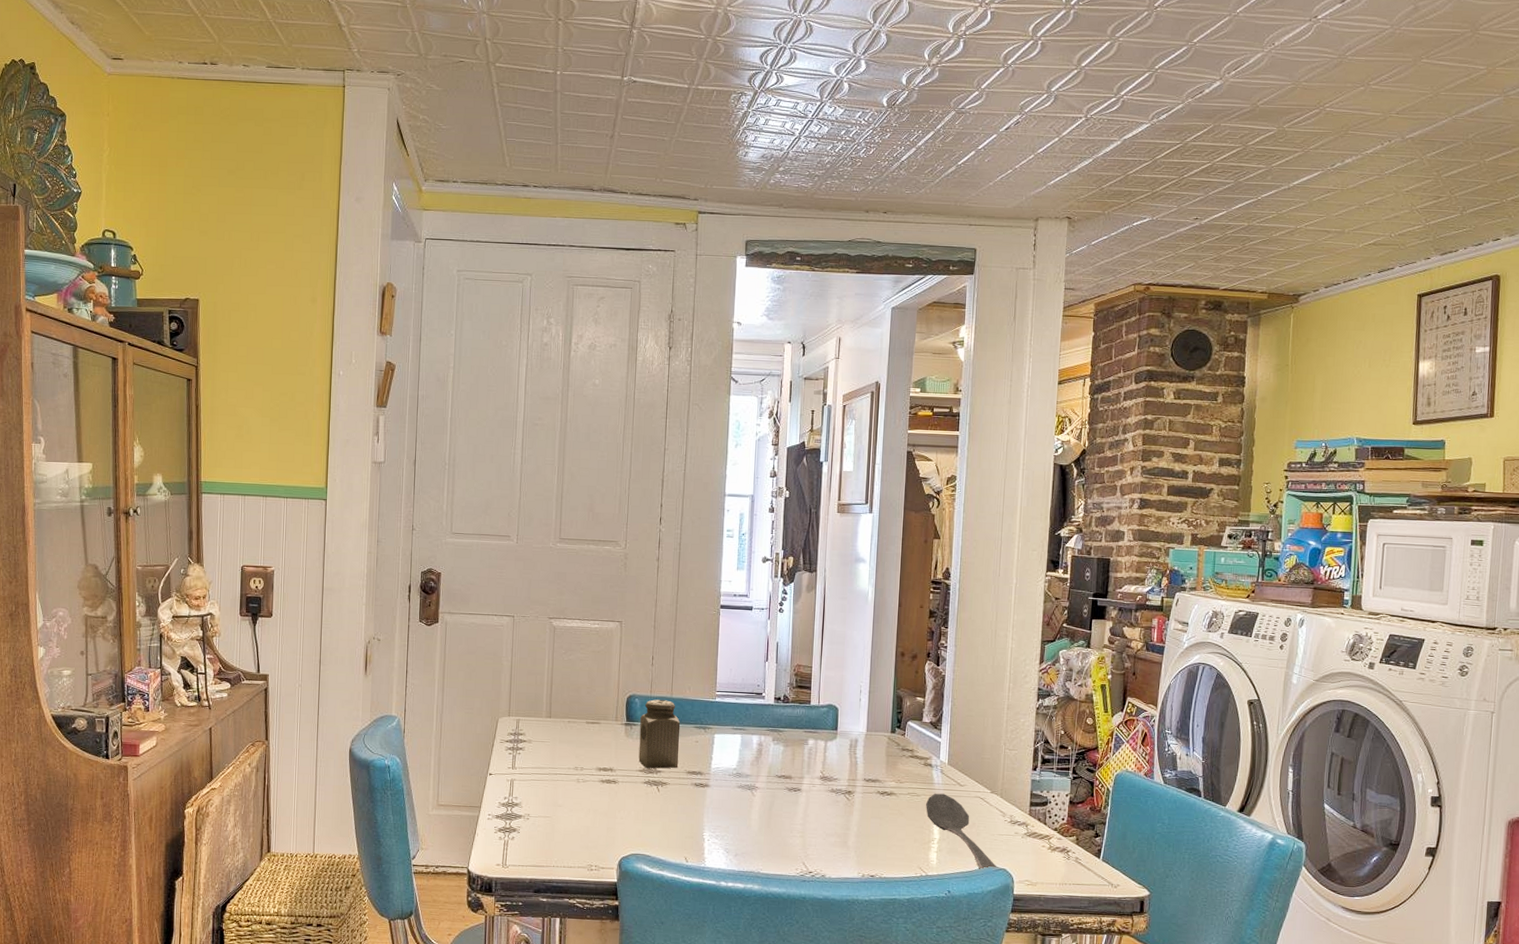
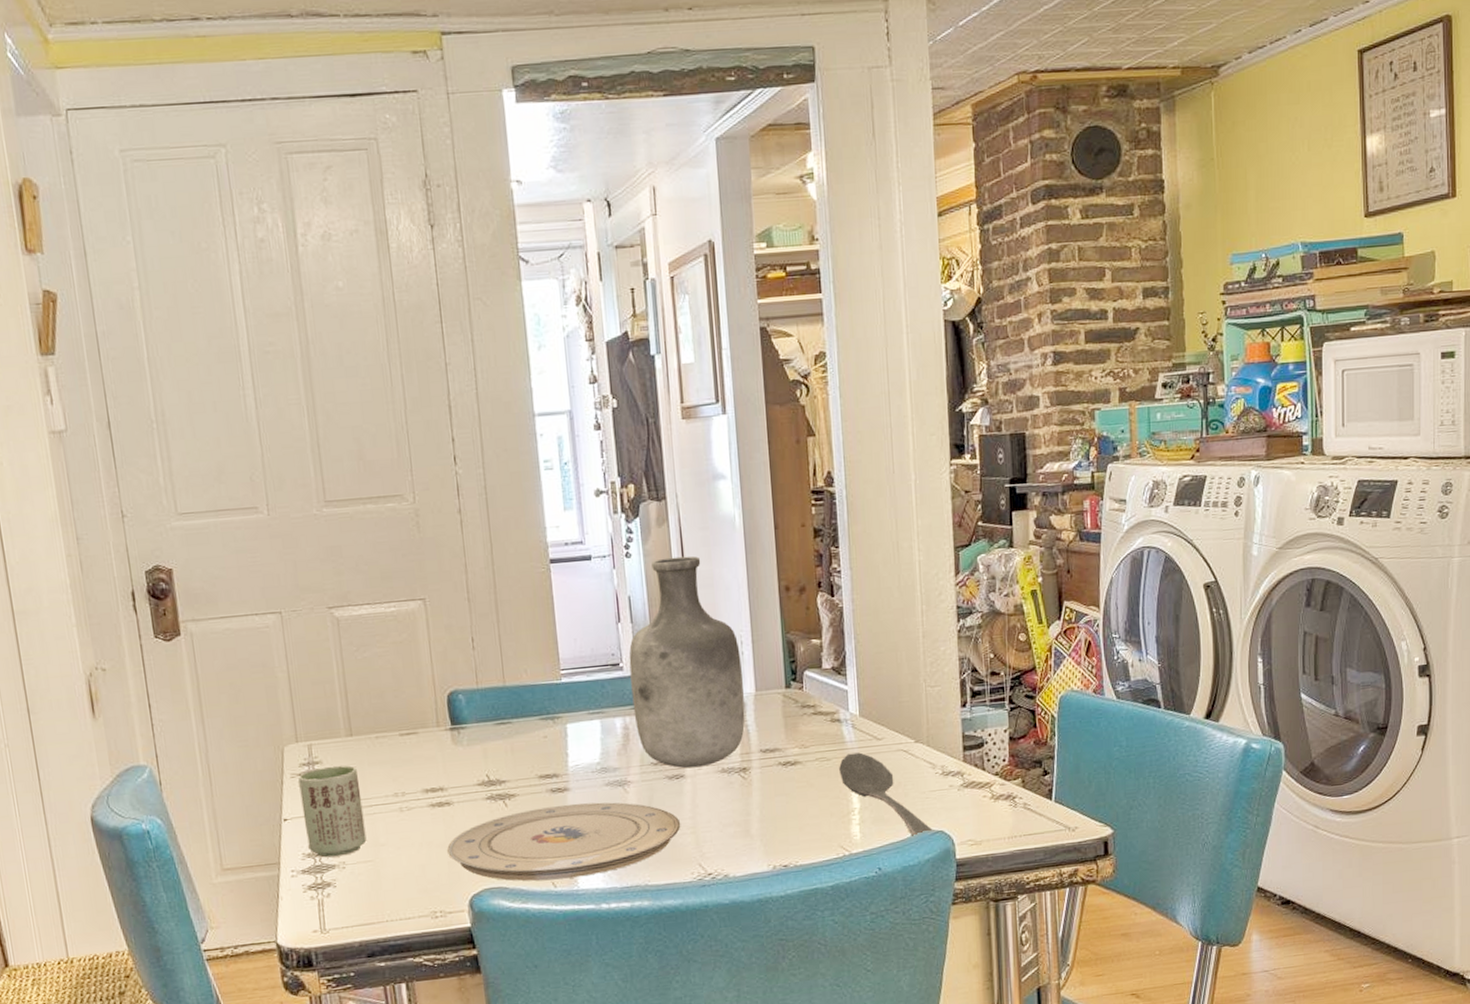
cup: none [504,738,550,810] -> present [298,765,367,858]
plate: none [608,796,793,857] -> present [447,802,681,881]
salt shaker: present [638,699,681,769] -> none [468,690,527,781]
vase: none [768,617,859,785] -> present [629,556,745,769]

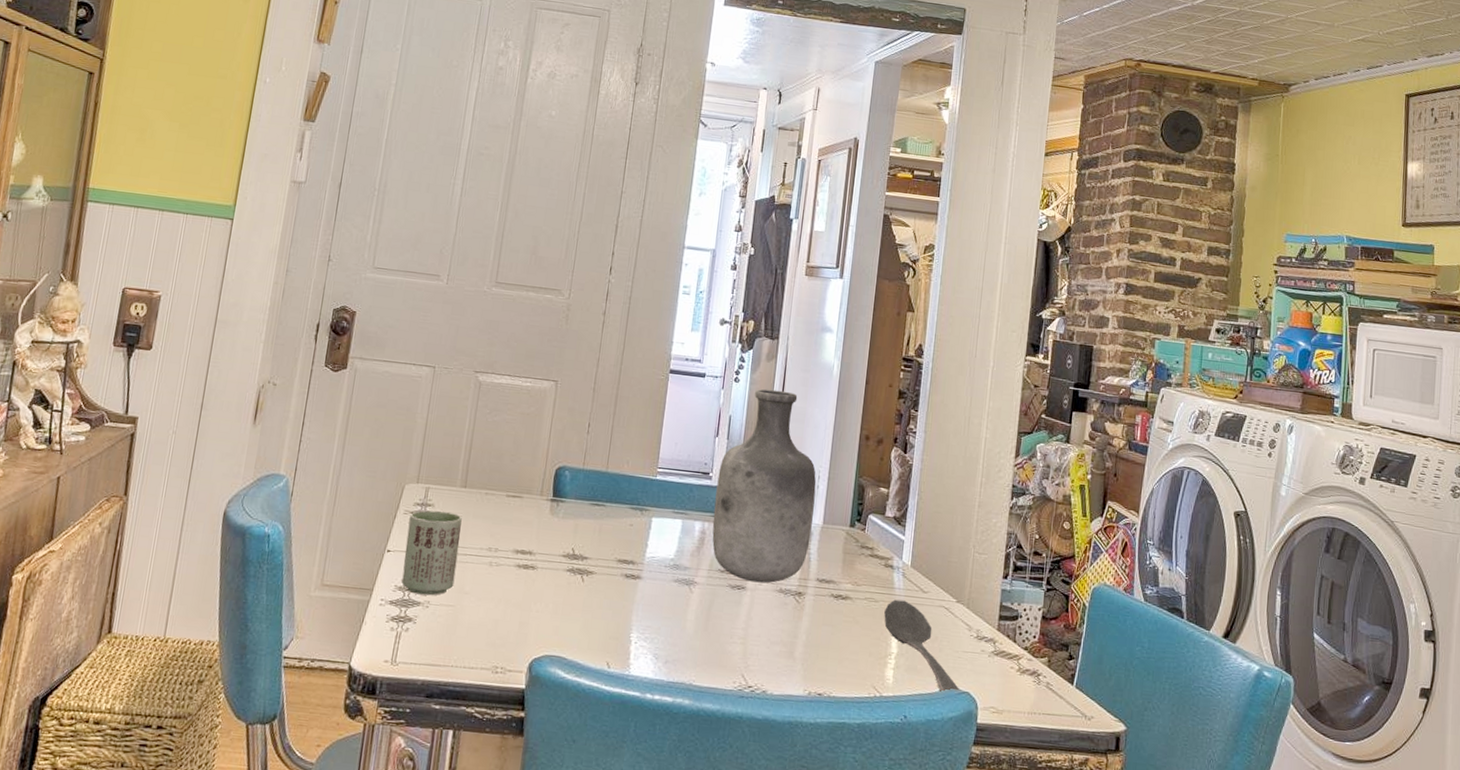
plate: present [447,802,681,881] -> none [521,589,734,664]

